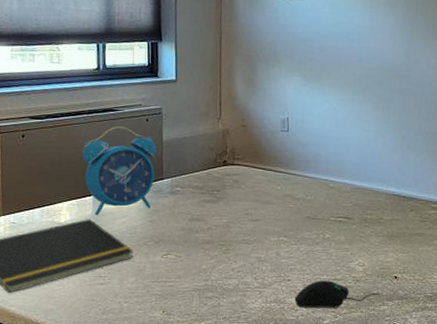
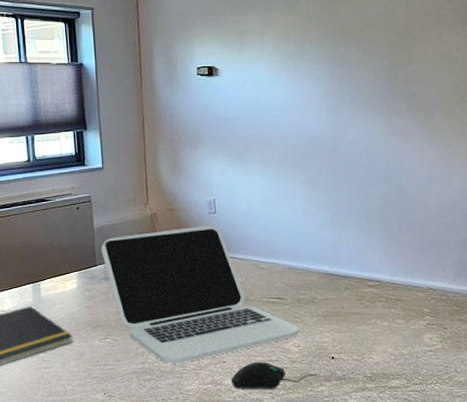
alarm clock: present [82,126,156,216] -> none [19,216,88,303]
laptop: none [169,142,365,282] -> present [101,225,299,364]

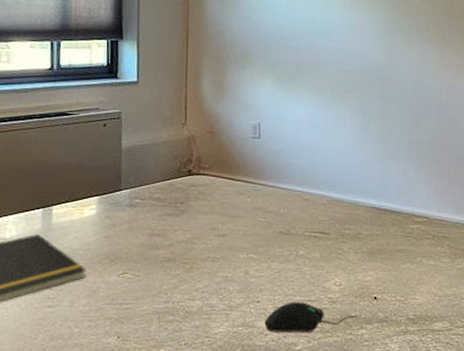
laptop: present [101,225,299,364] -> none [127,150,342,303]

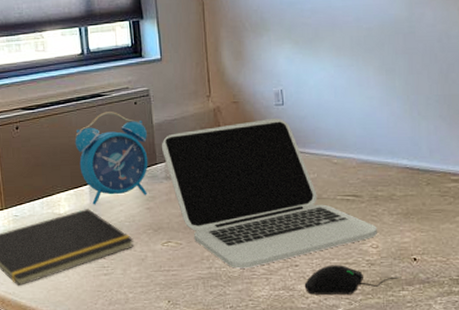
alarm clock: none [31,132,114,231] -> present [75,112,148,205]
laptop: none [127,150,342,303] -> present [161,118,377,269]

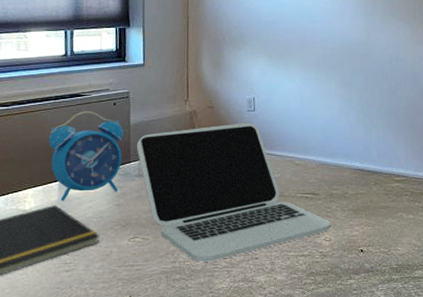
computer mouse: present [304,265,400,295] -> none [262,257,348,286]

